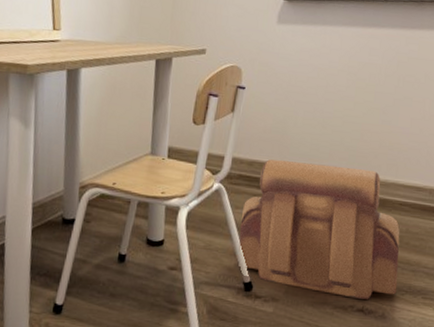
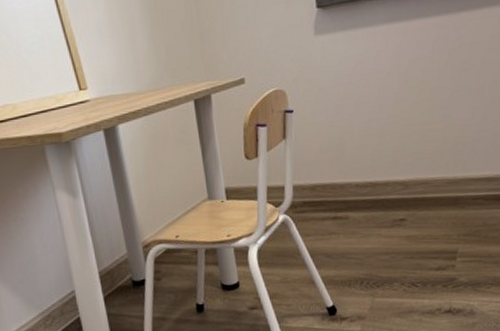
backpack: present [239,159,400,299] -> none [312,170,482,303]

